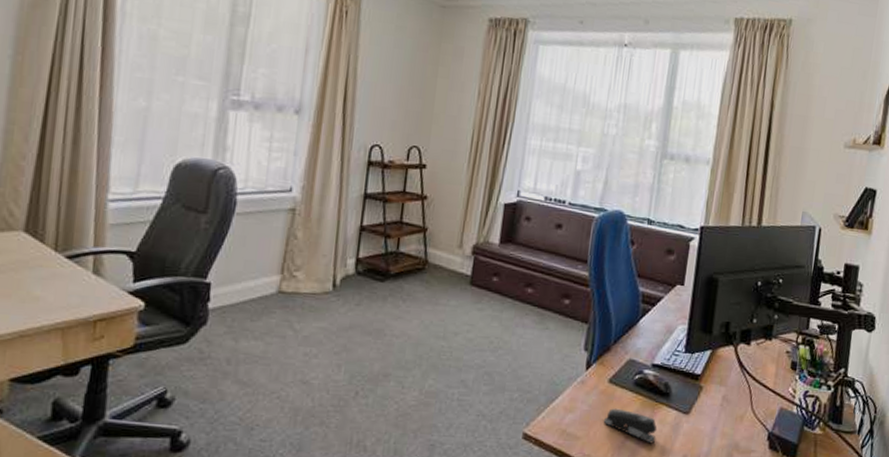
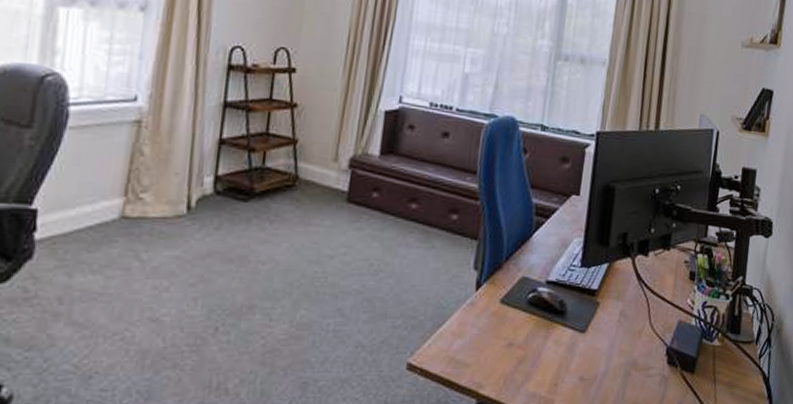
stapler: present [603,408,657,444] -> none [494,330,552,367]

